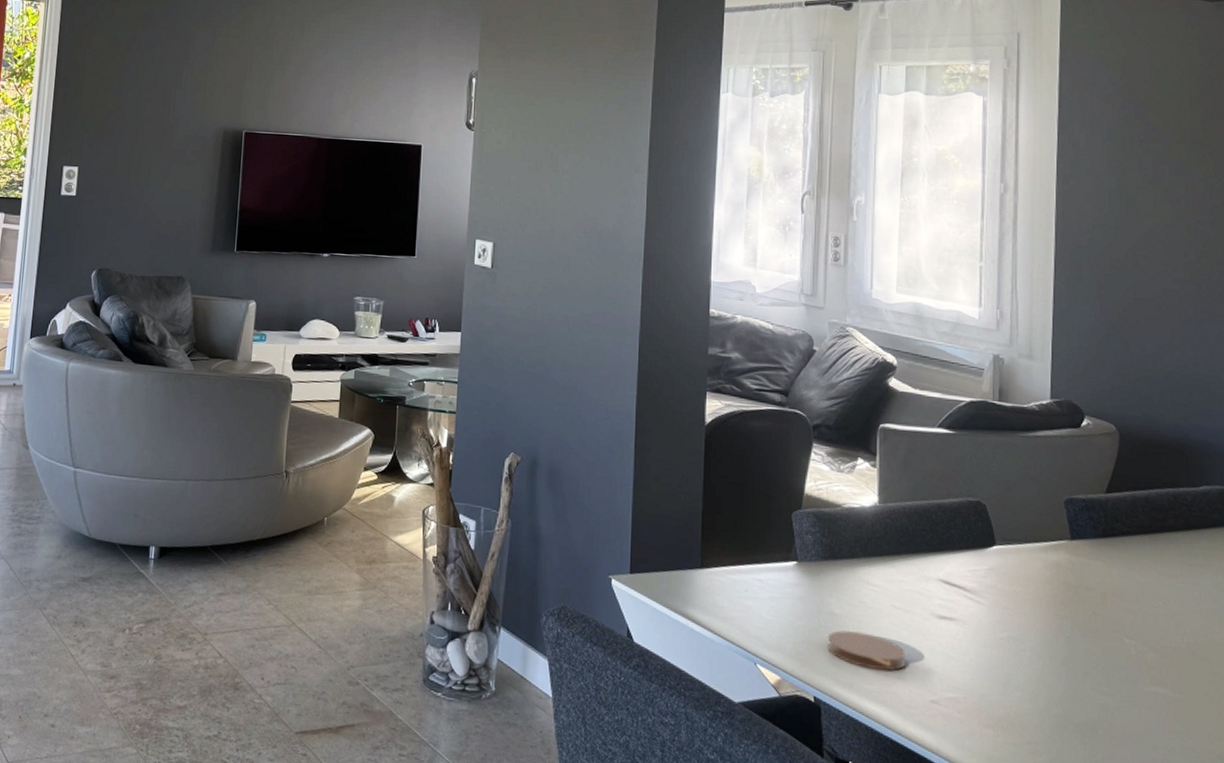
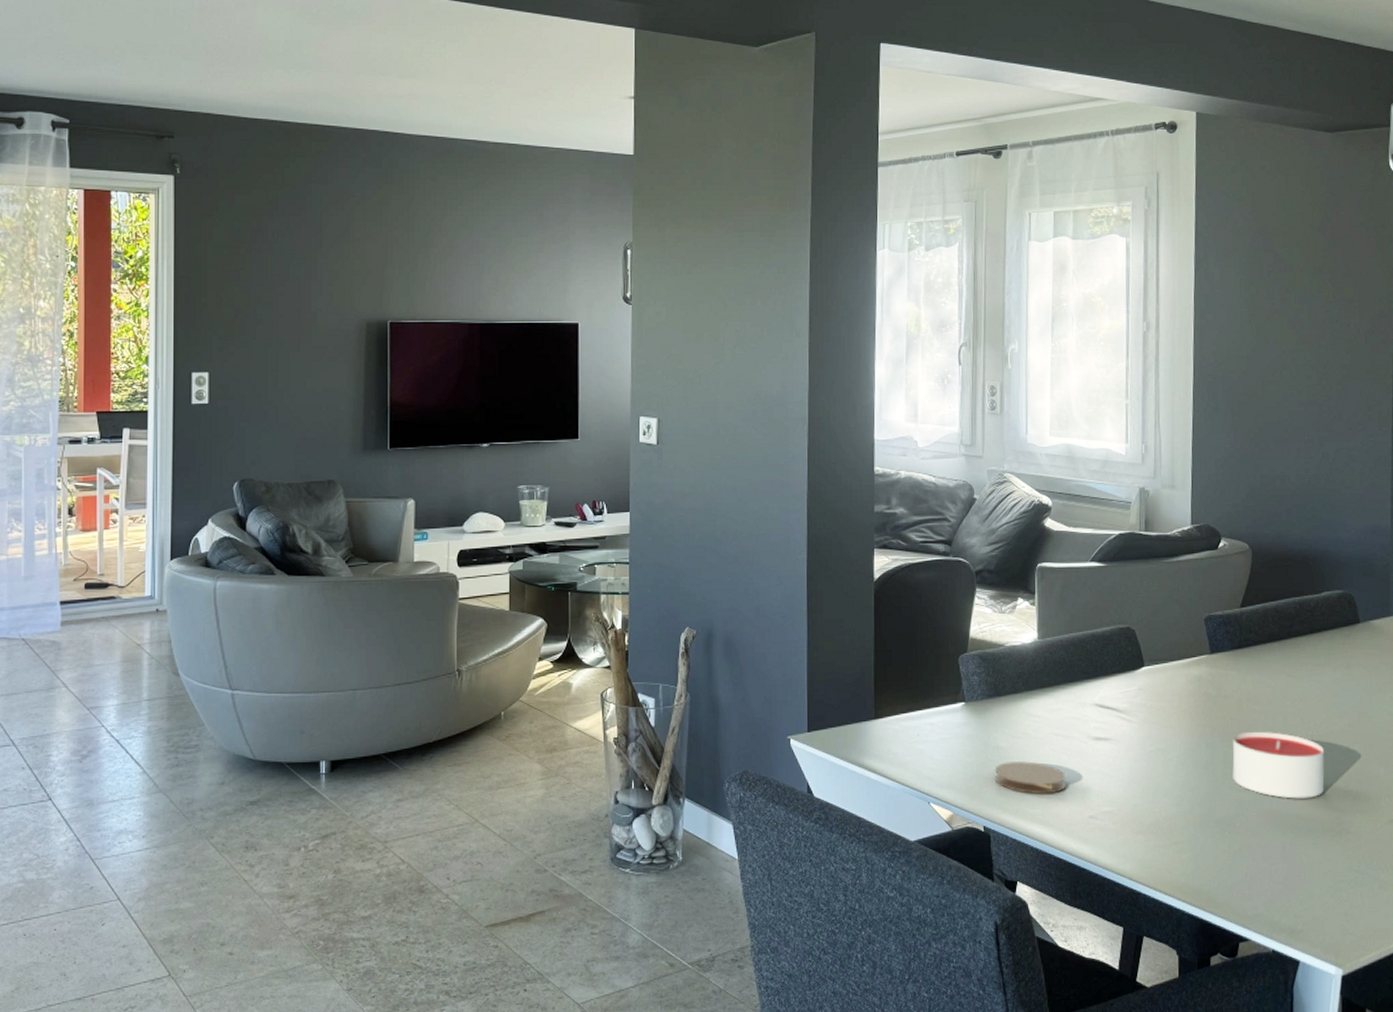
candle: none [1095,629,1203,713] -> present [1232,731,1325,799]

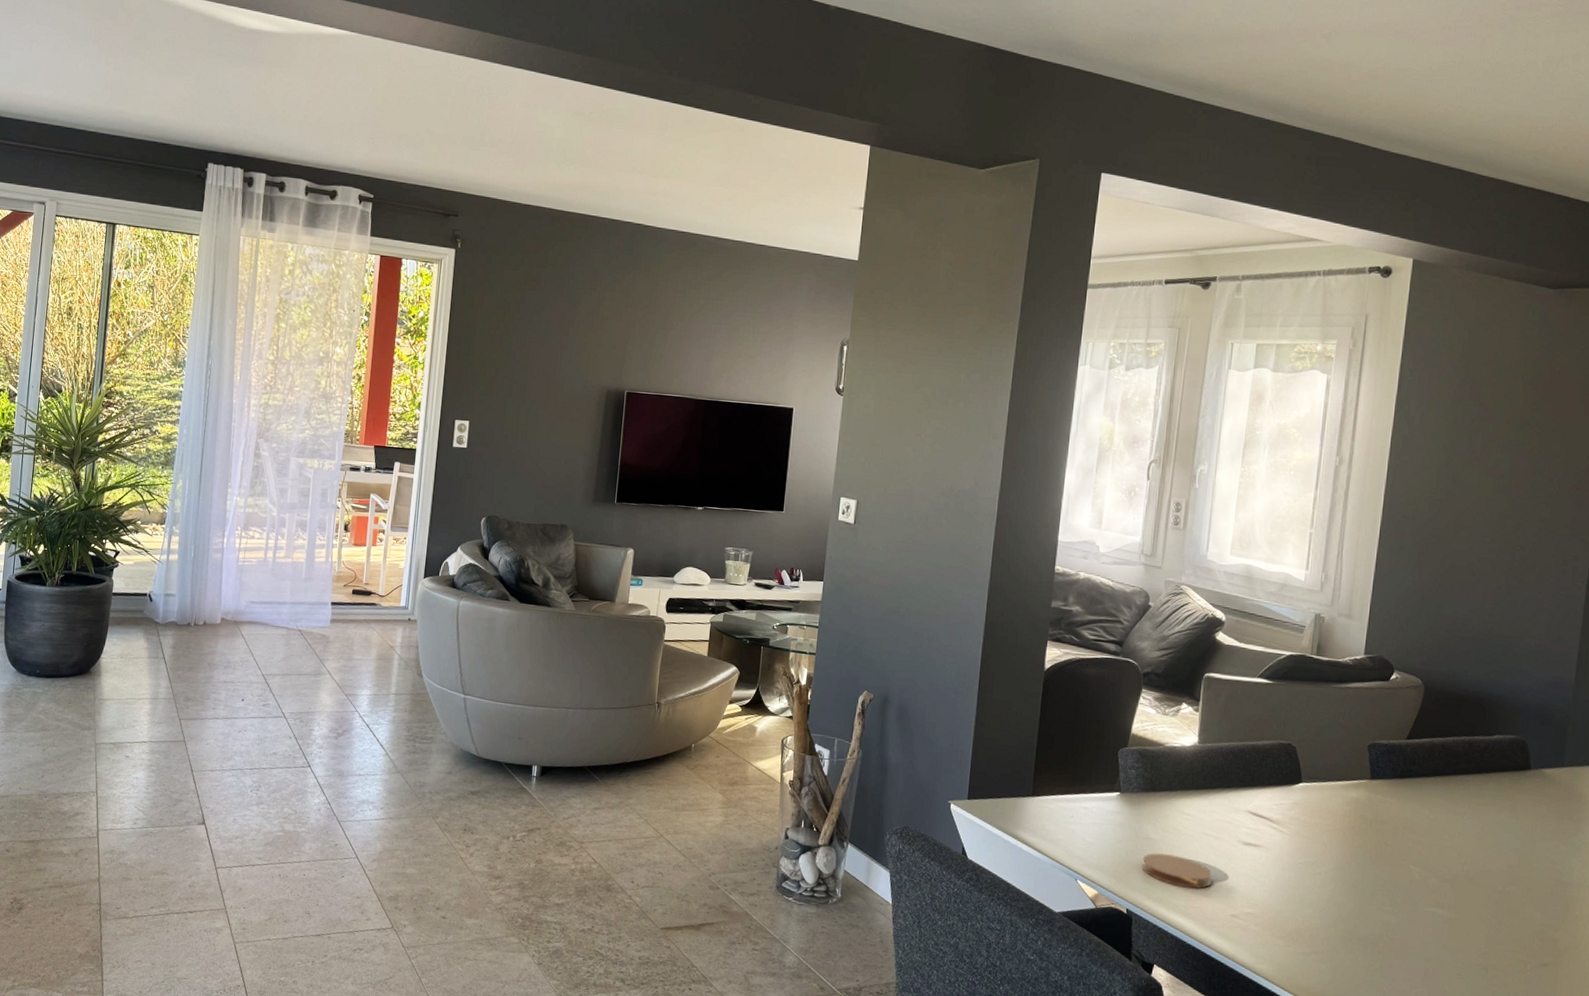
candle: present [1232,731,1325,799] -> none [1381,858,1479,931]

